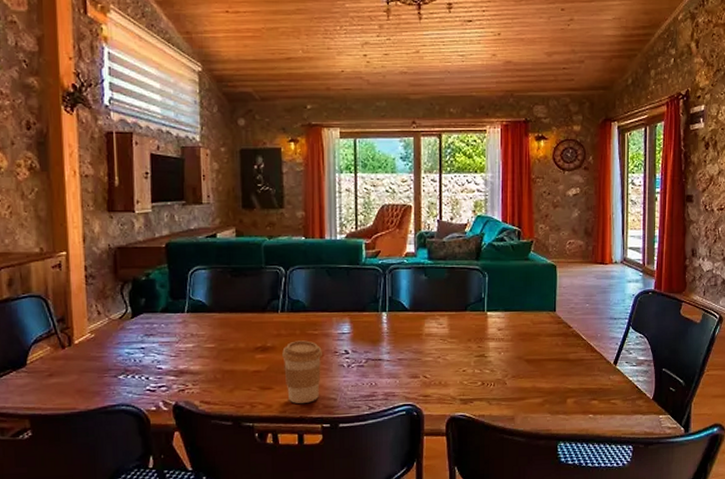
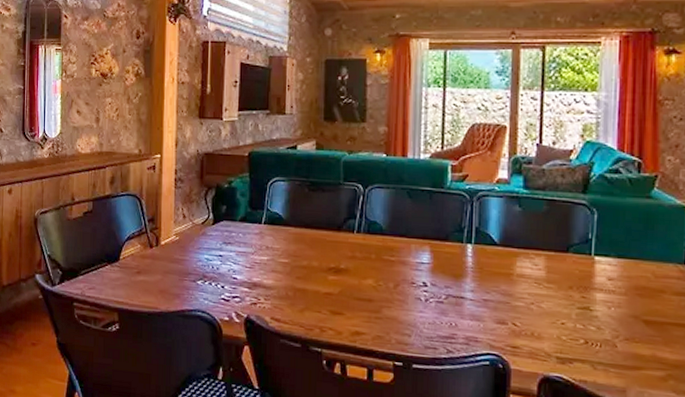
coffee cup: present [282,340,322,403] -> none [356,265,398,336]

